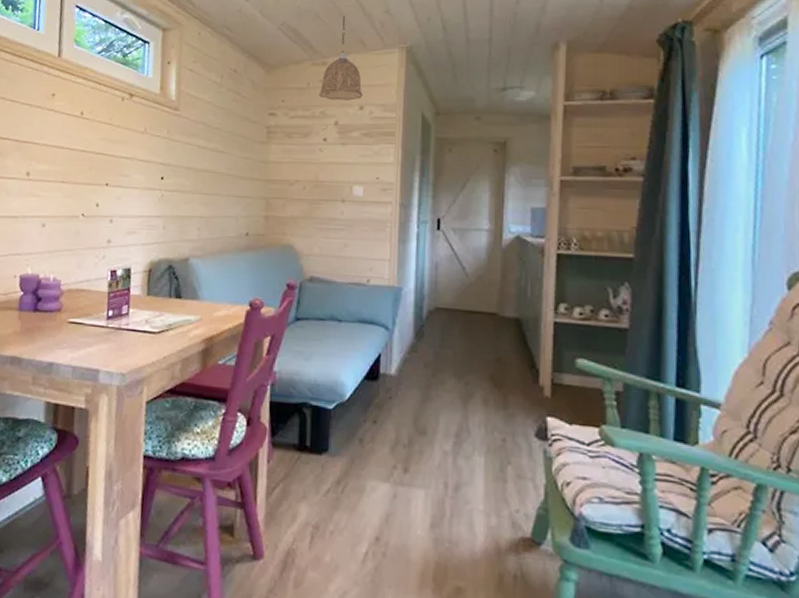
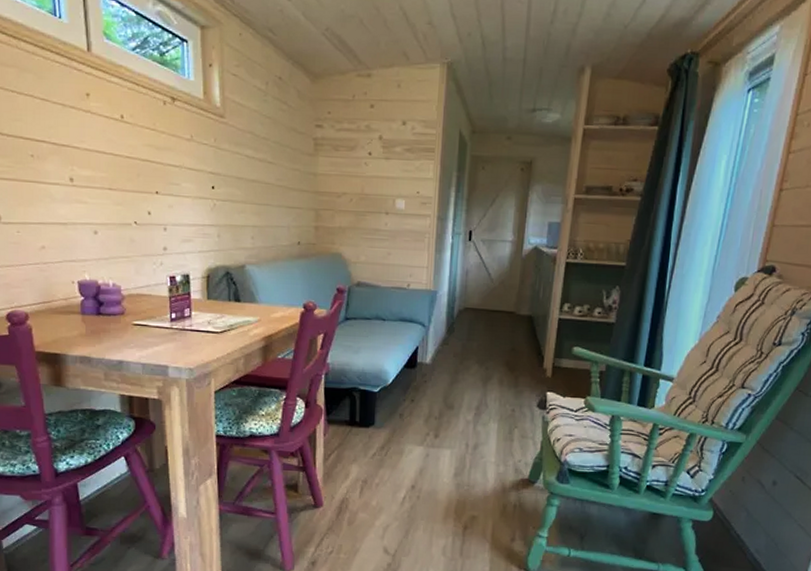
pendant lamp: present [319,15,363,101] -> none [364,24,406,115]

